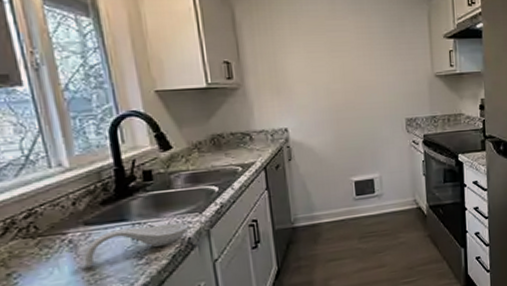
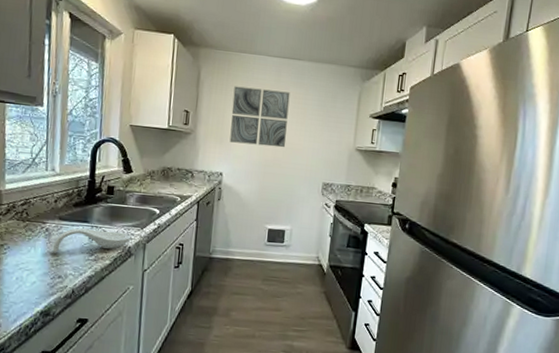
wall art: none [281,22,357,91] -> present [229,86,290,148]

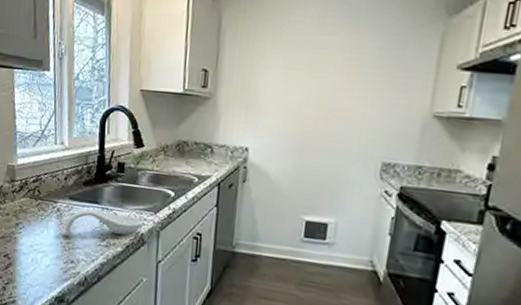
wall art: present [229,86,290,148] -> none [257,34,340,115]

